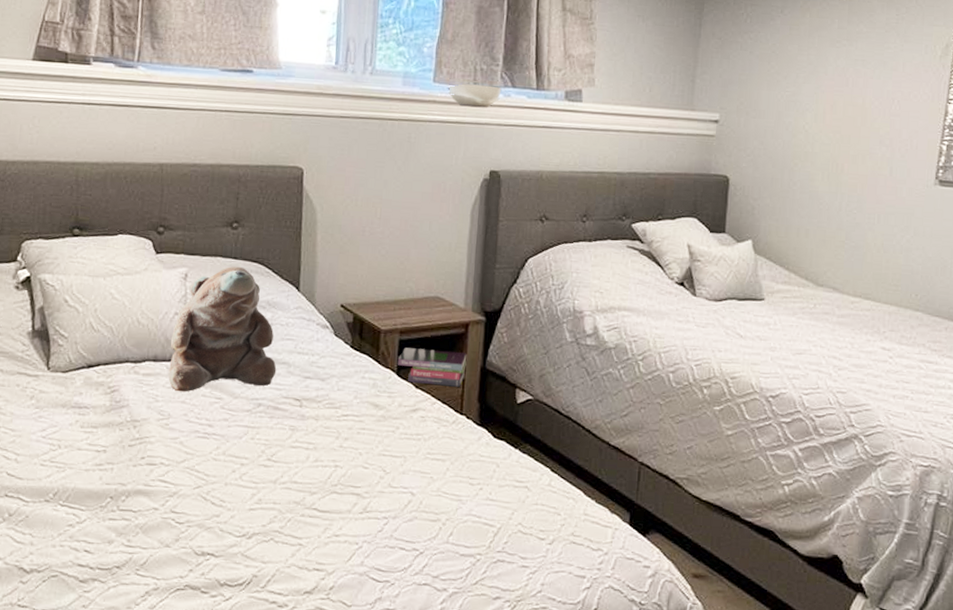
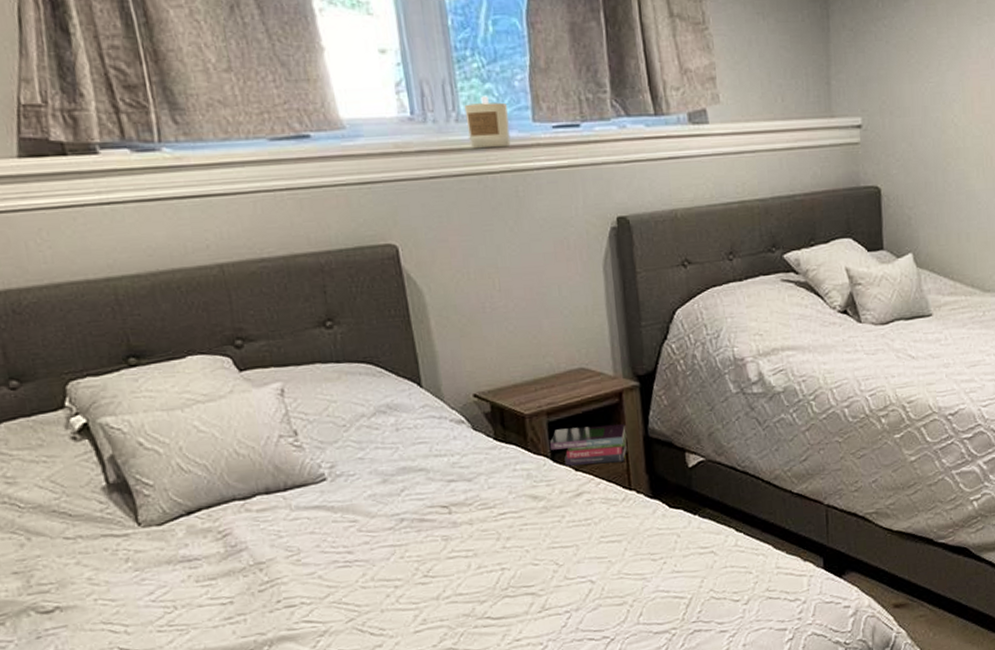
stuffed animal: present [168,267,277,392] -> none [280,371,414,523]
candle: none [378,56,414,101] -> present [464,96,511,149]
bowl: present [448,83,502,108] -> none [550,117,615,147]

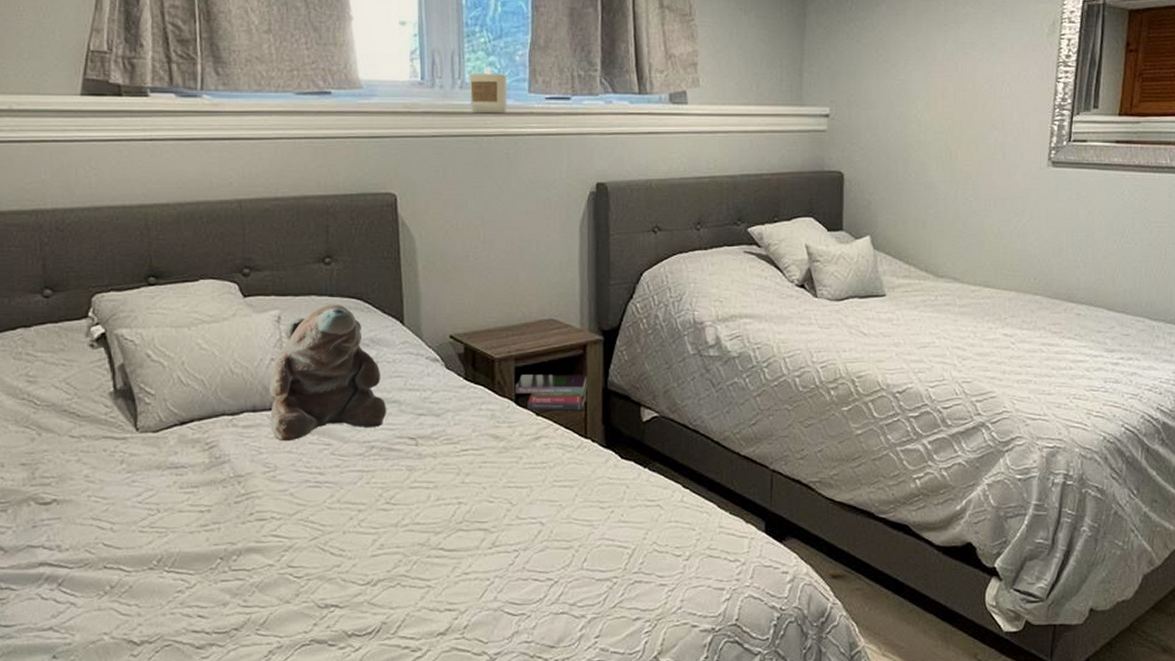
stuffed animal: none [280,371,414,523] -> present [269,305,387,442]

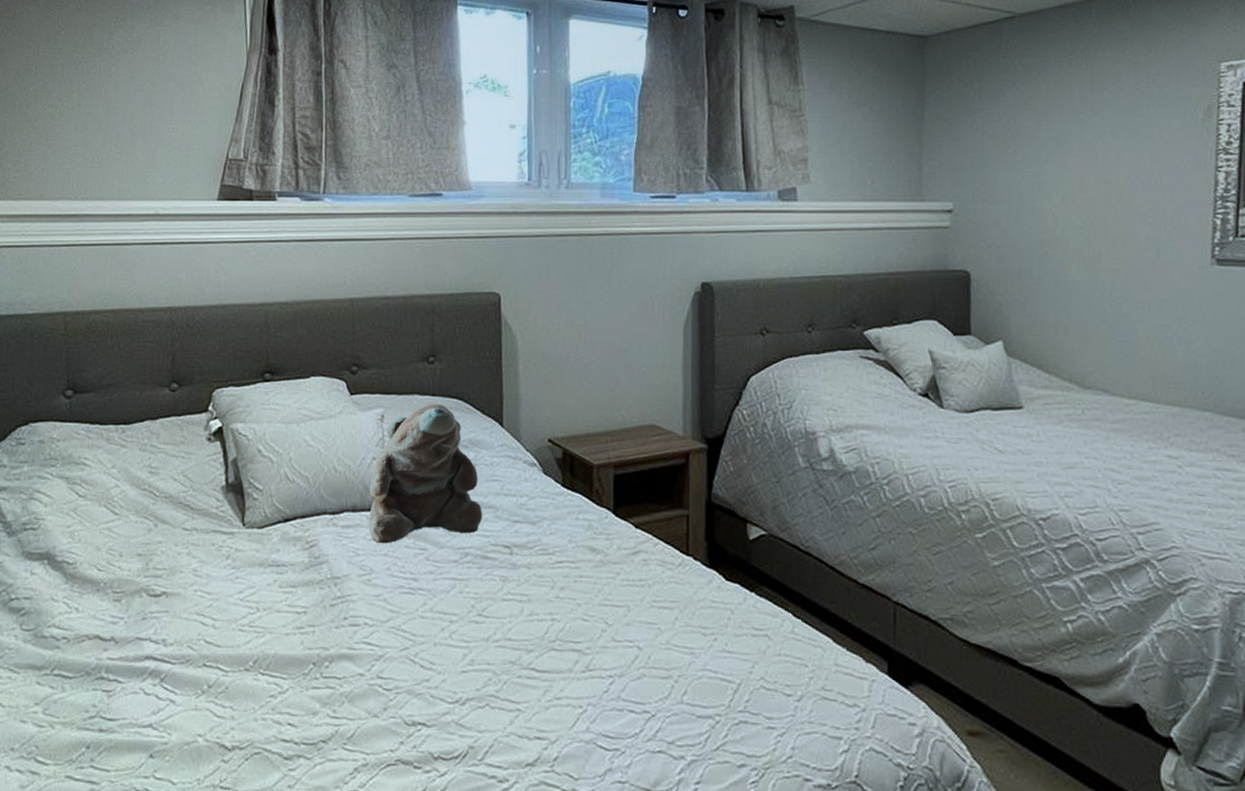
candle: present [469,67,507,114] -> none [574,167,612,213]
books: present [514,374,587,411] -> none [613,483,690,525]

